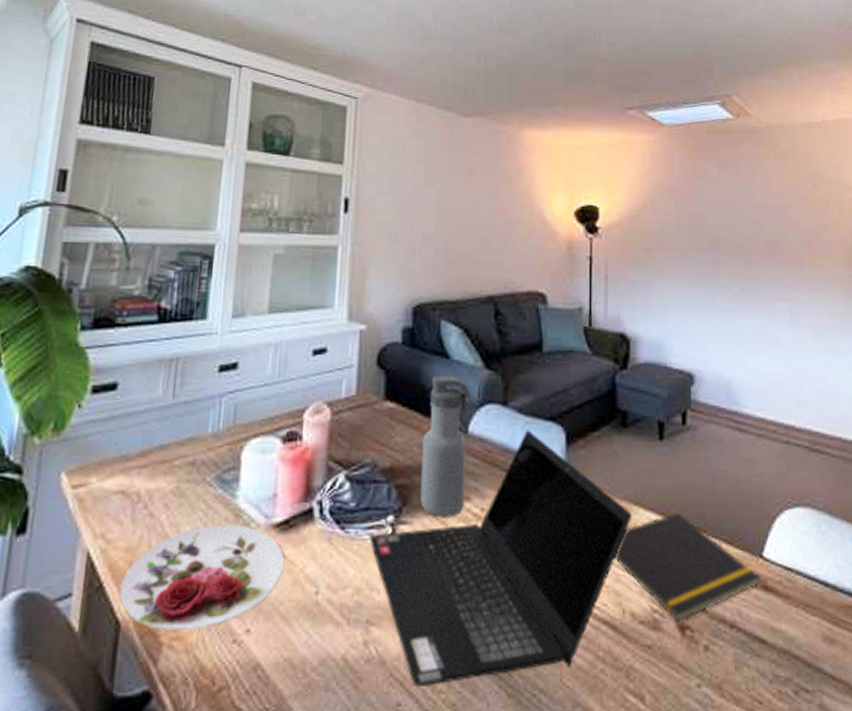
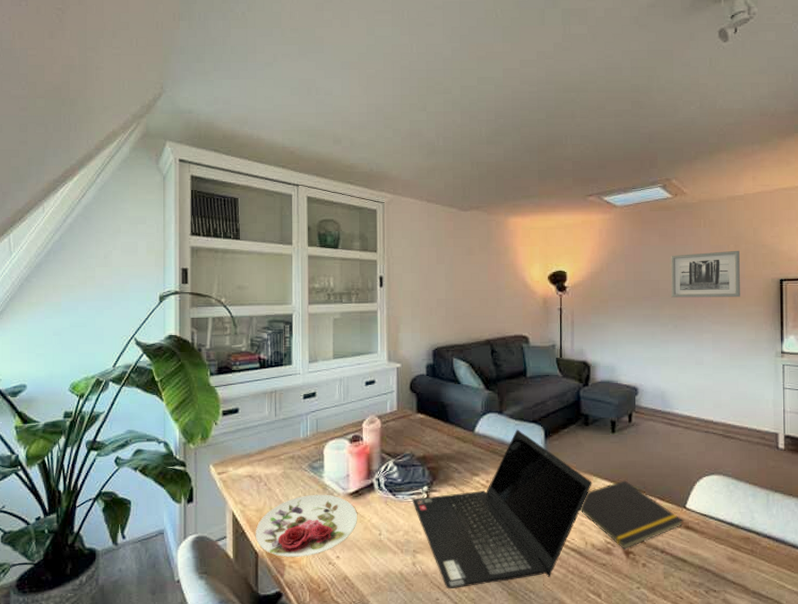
water bottle: present [420,375,471,517] -> none [444,395,477,487]
wall art: none [732,192,823,255] -> present [670,250,740,298]

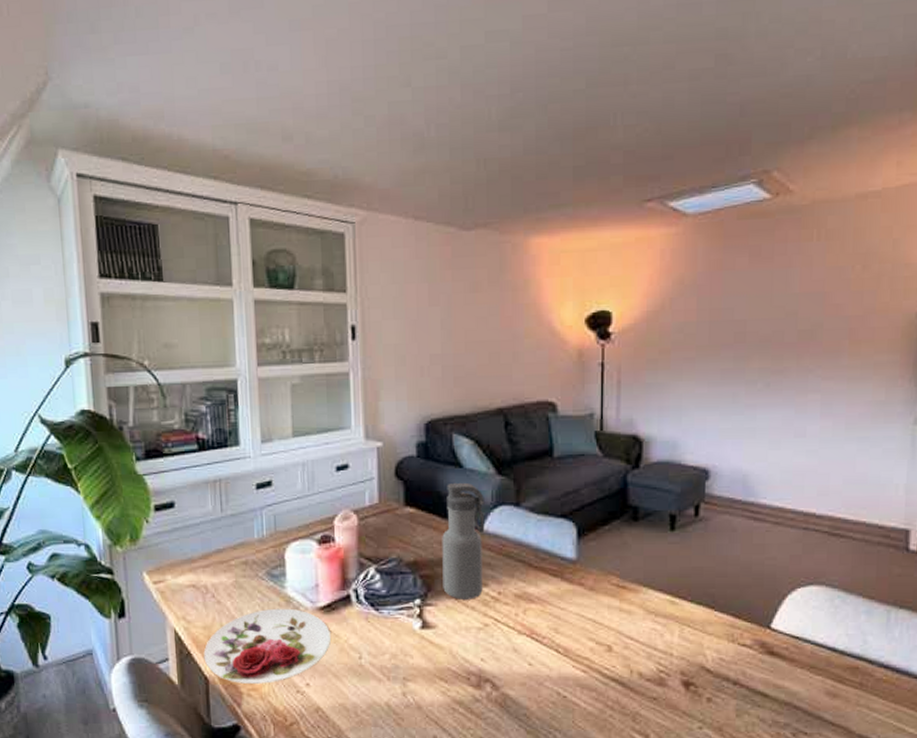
laptop computer: present [412,429,592,588] -> none [400,526,642,724]
water bottle: none [444,395,477,487] -> present [442,482,485,600]
notepad: present [580,480,684,549] -> none [623,592,767,680]
wall art: present [670,250,740,298] -> none [762,272,870,344]

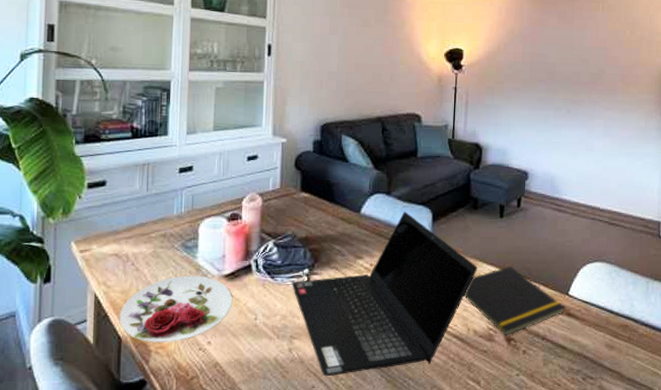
laptop computer: none [400,526,642,724] -> present [291,211,478,376]
water bottle: present [442,482,485,600] -> none [327,174,364,270]
notepad: none [623,592,767,680] -> present [464,266,566,336]

